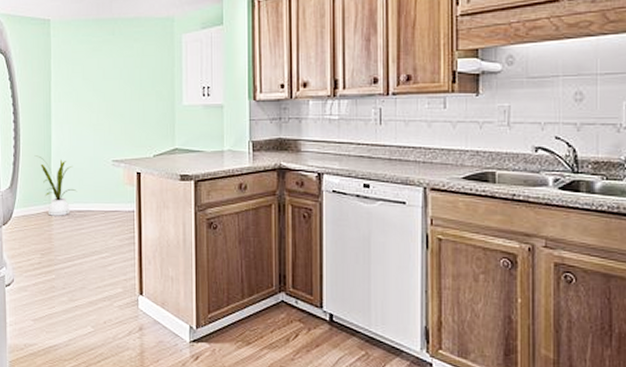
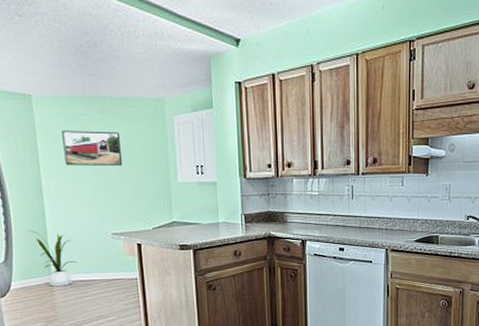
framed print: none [74,52,129,89] -> present [62,130,123,166]

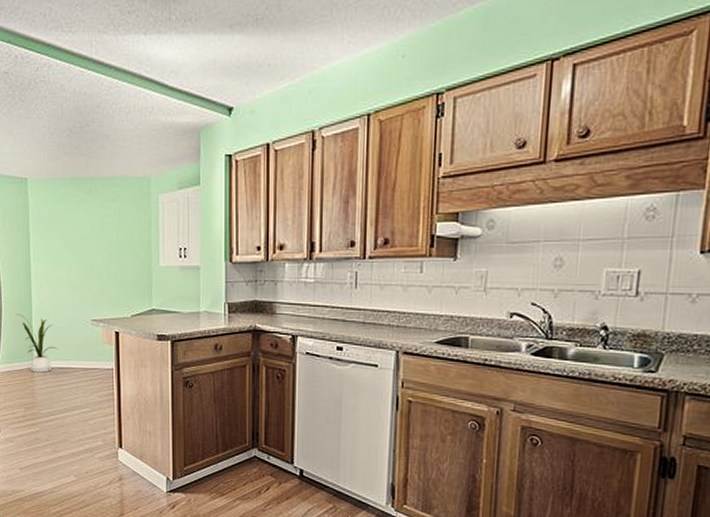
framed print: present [62,130,123,166] -> none [52,212,107,249]

